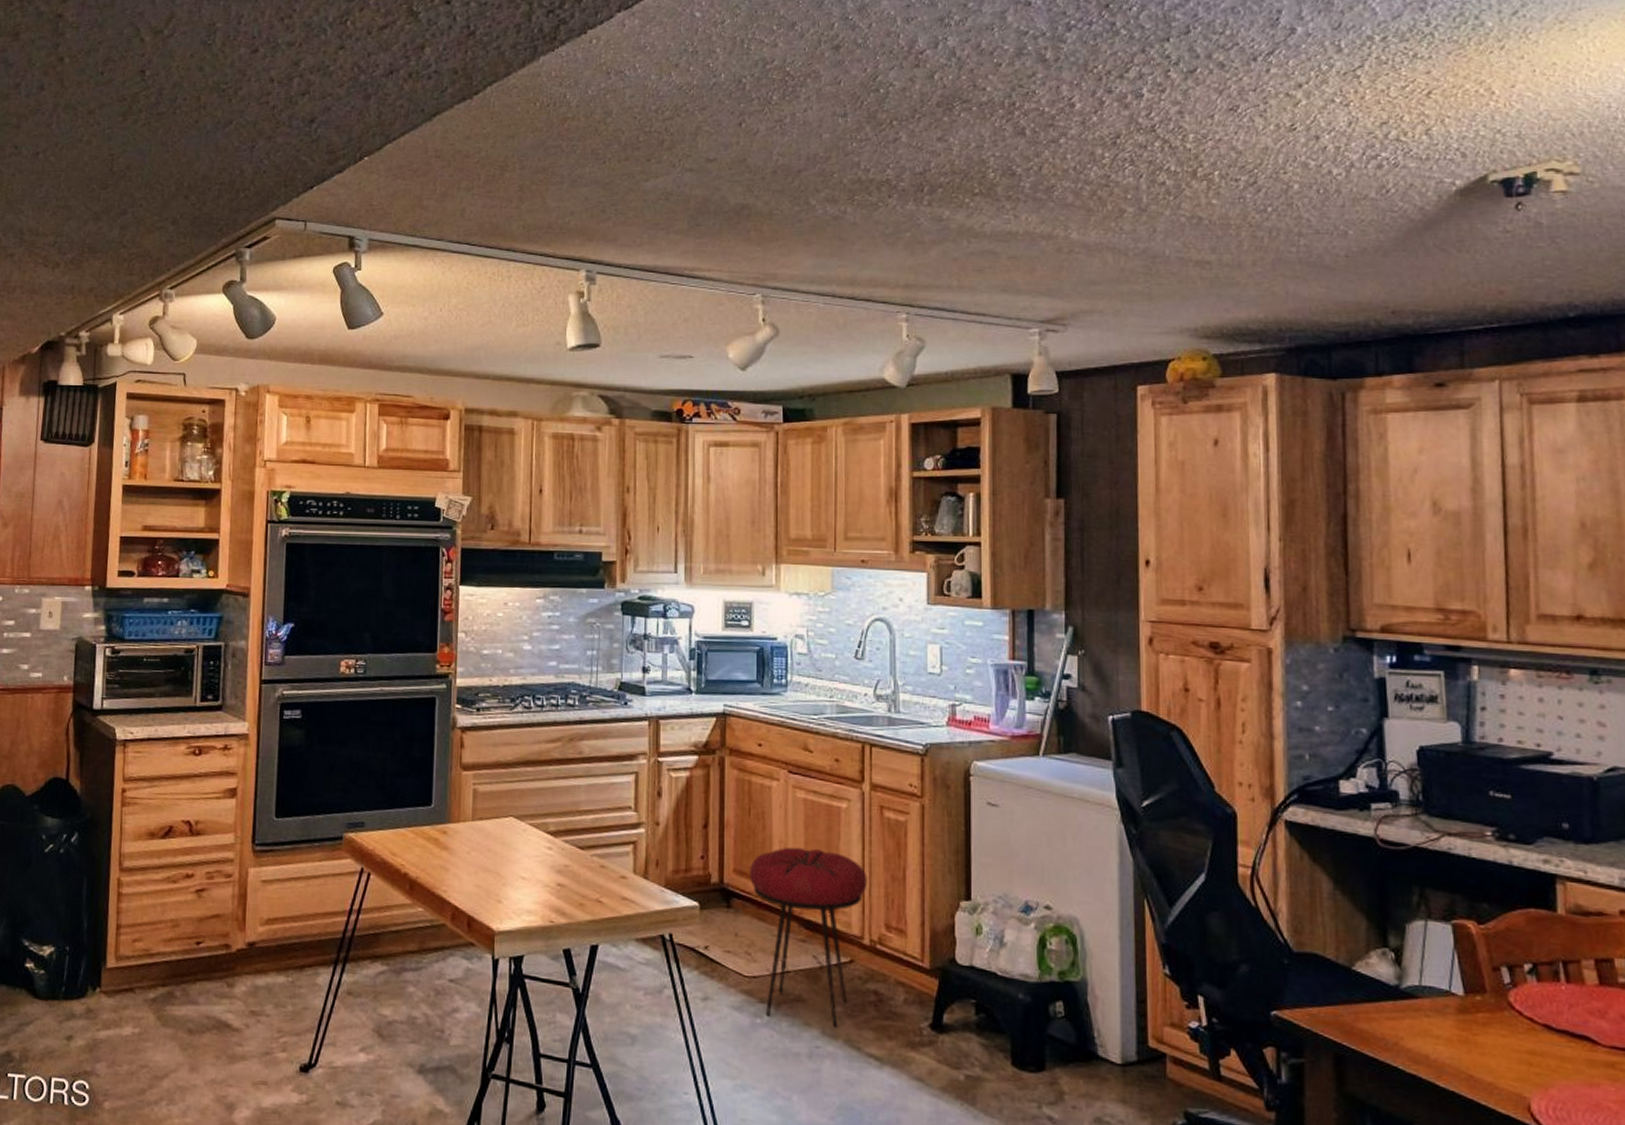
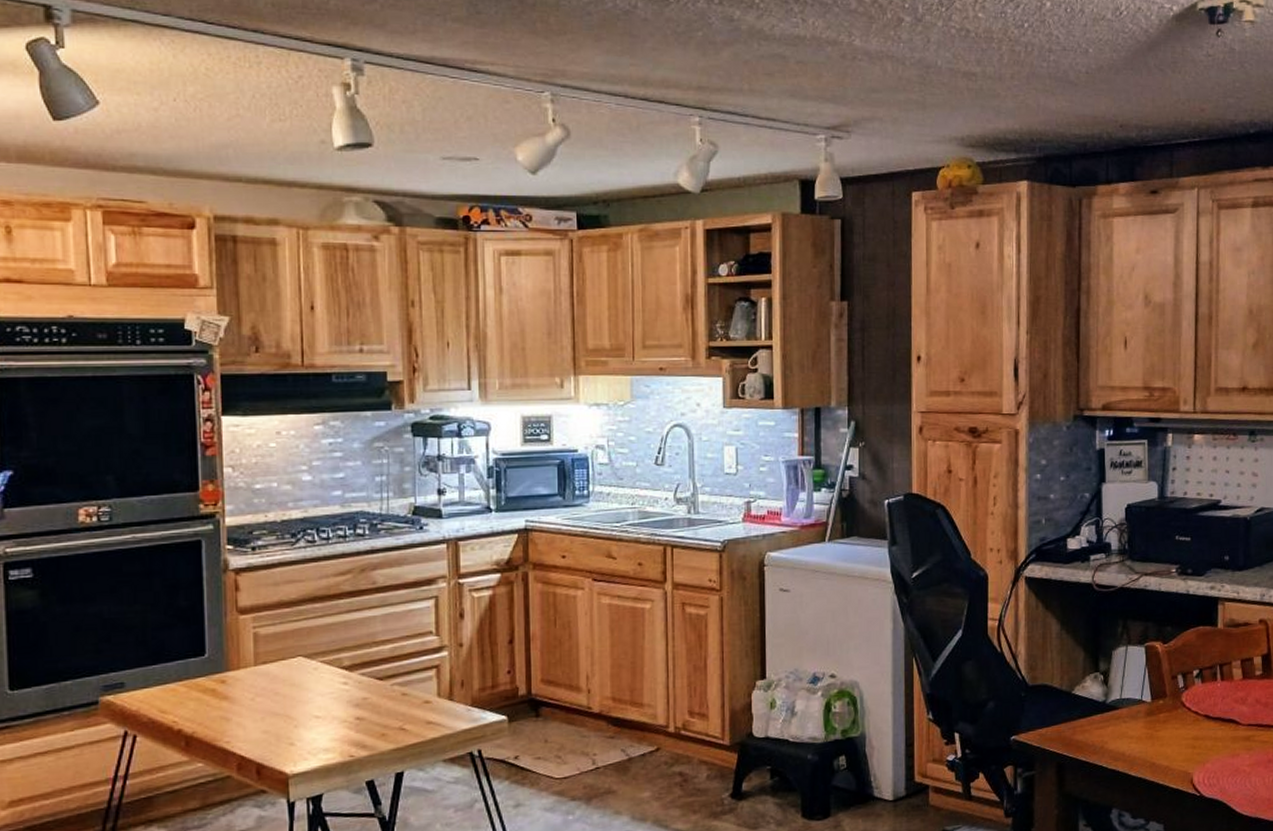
stool: present [749,847,868,1028] -> none [556,650,671,813]

